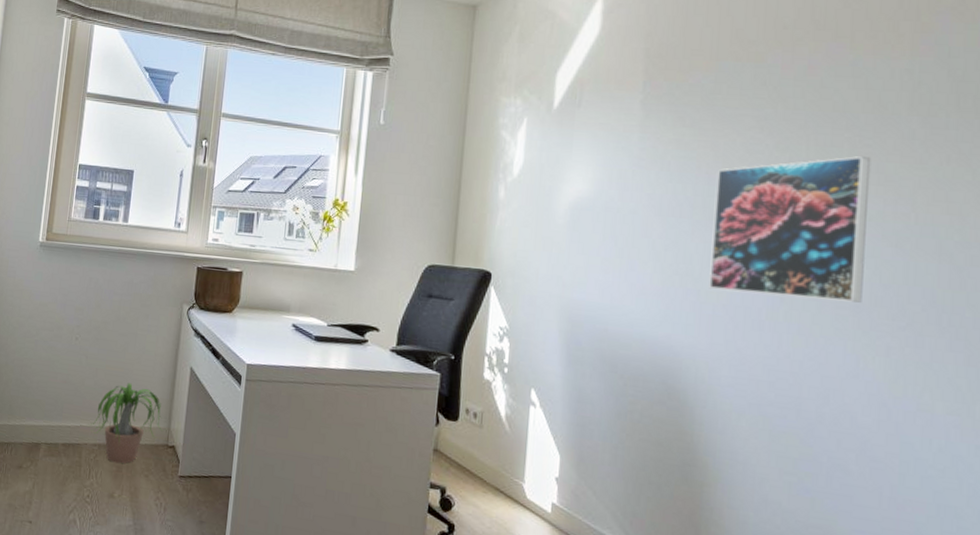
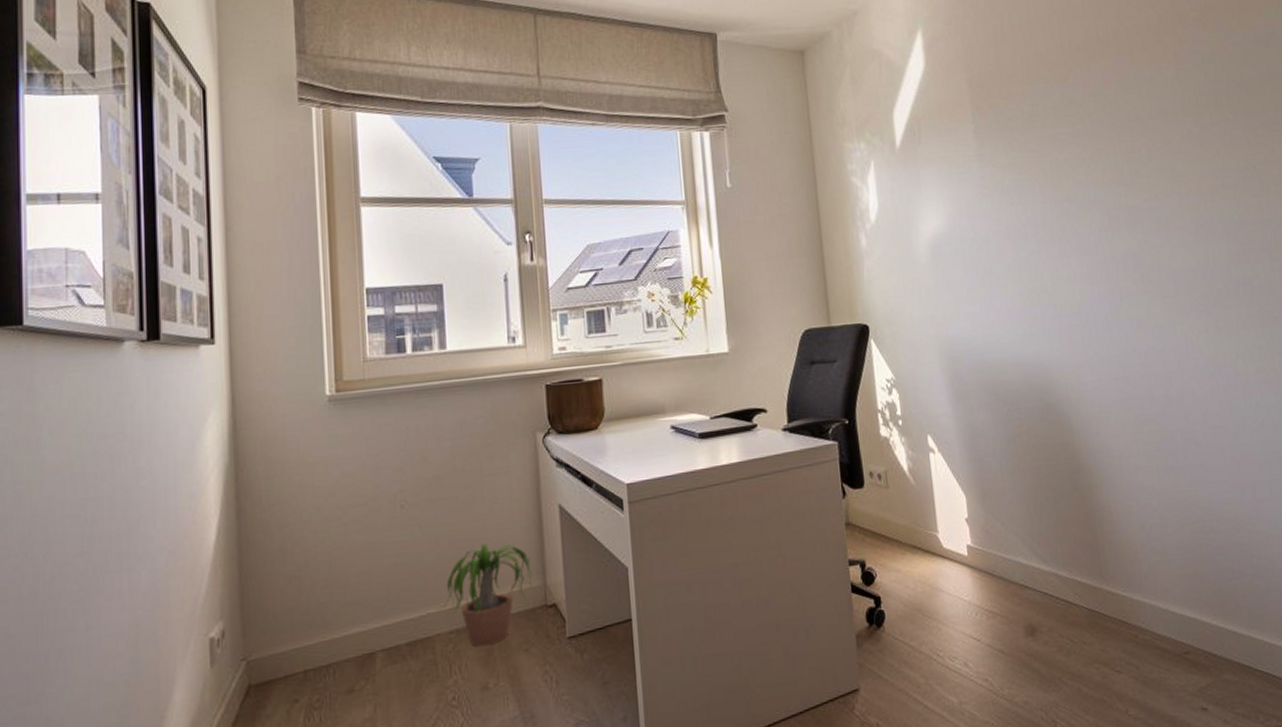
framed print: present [709,156,871,303] -> none [1049,158,1180,301]

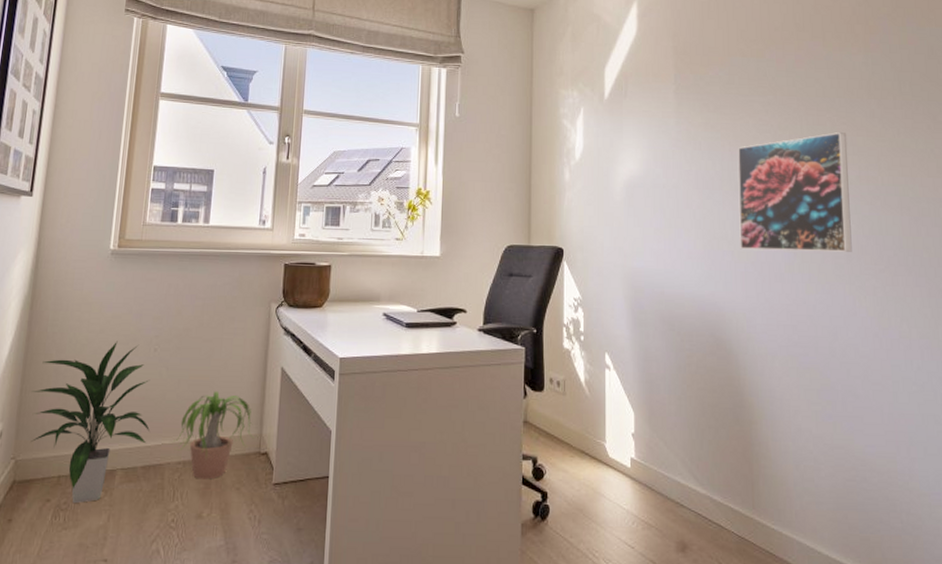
indoor plant: none [253,503,409,698] -> present [30,341,150,503]
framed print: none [1049,158,1180,301] -> present [737,132,852,252]

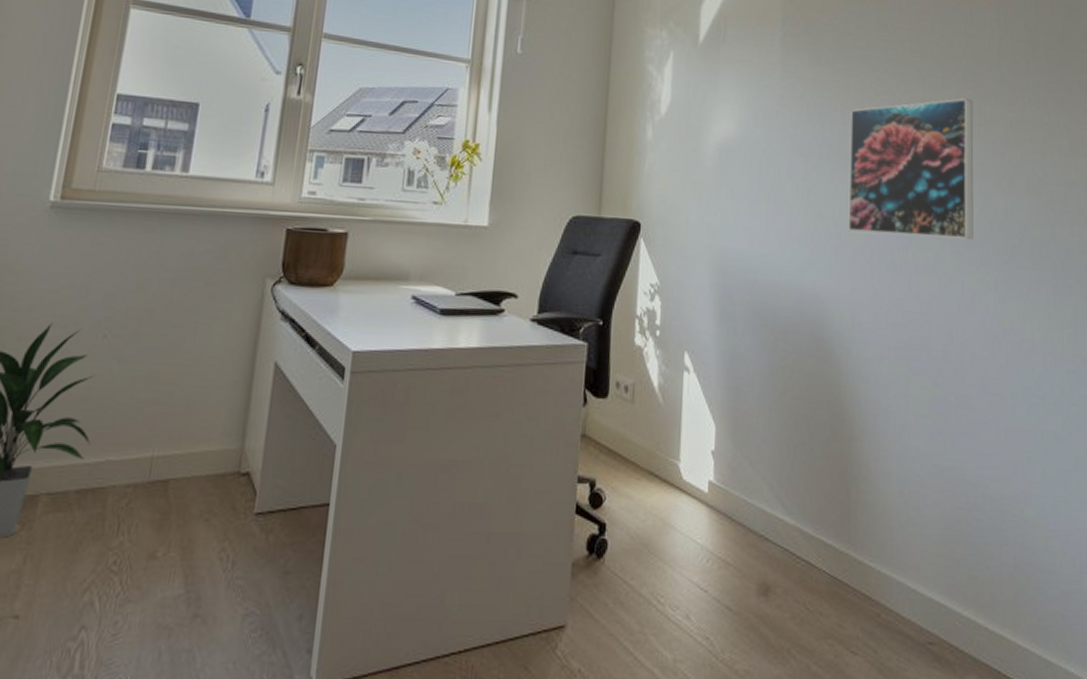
potted plant: present [172,391,253,480] -> none [120,392,232,508]

